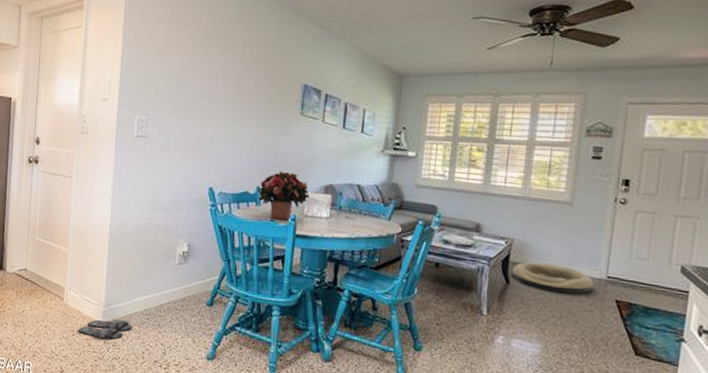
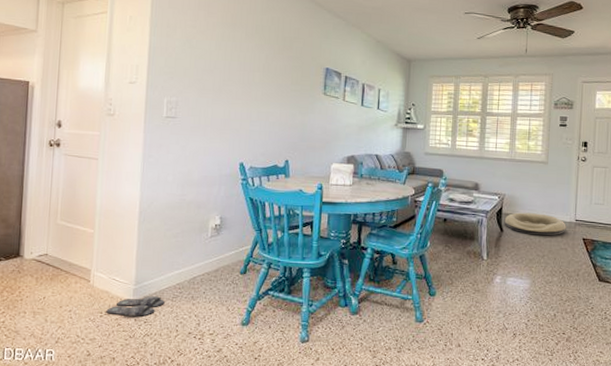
bouquet: present [256,171,310,220] -> none [285,145,334,189]

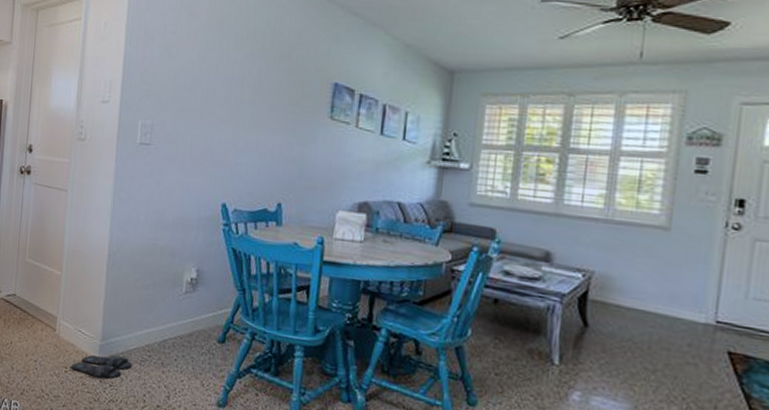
dog bed: present [504,212,566,236] -> none [590,300,699,342]

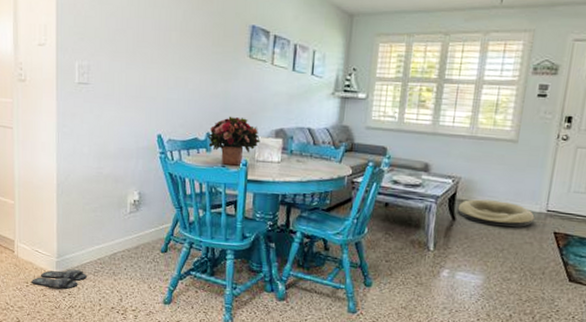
bouquet: none [277,185,340,244] -> present [206,116,260,166]
dog bed: none [590,300,699,342] -> present [457,199,535,227]

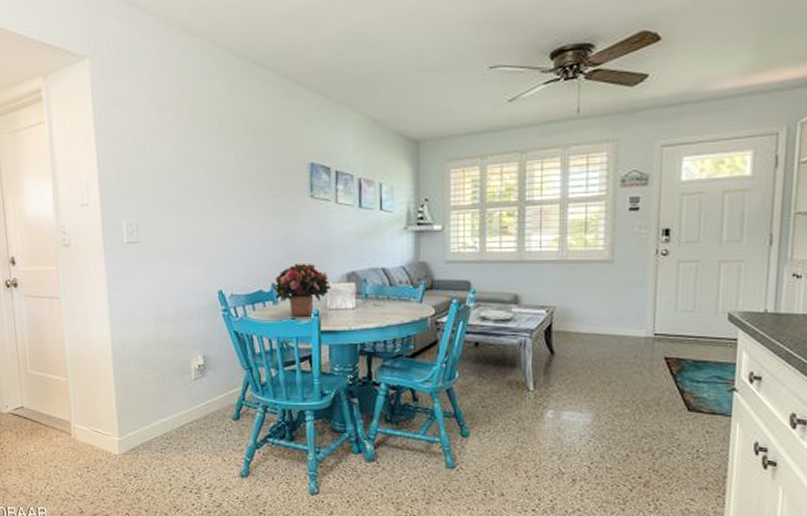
slippers: present [32,269,87,290] -> none [93,448,153,472]
dog bed: present [457,199,535,227] -> none [555,328,641,357]

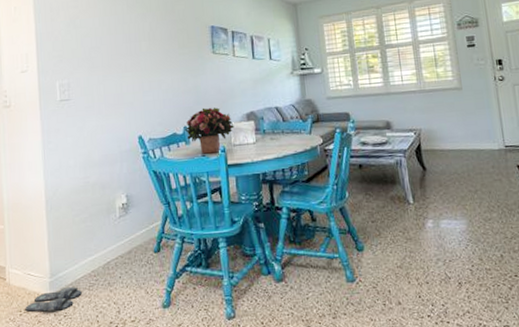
slippers: none [93,448,153,472] -> present [25,287,82,313]

